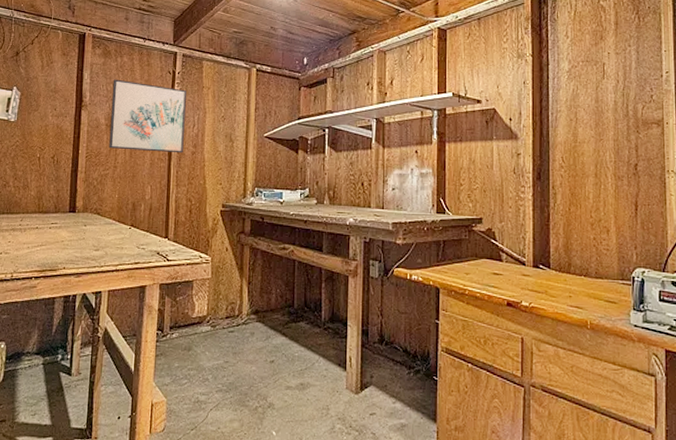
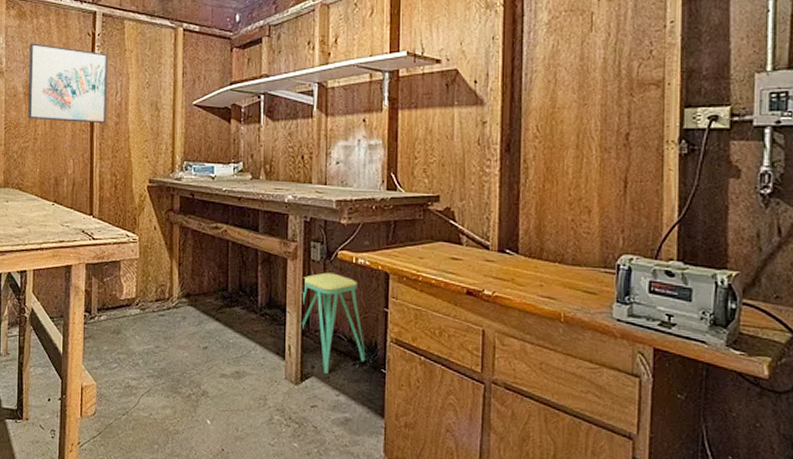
stool: none [360,288,419,383] -> present [300,272,366,374]

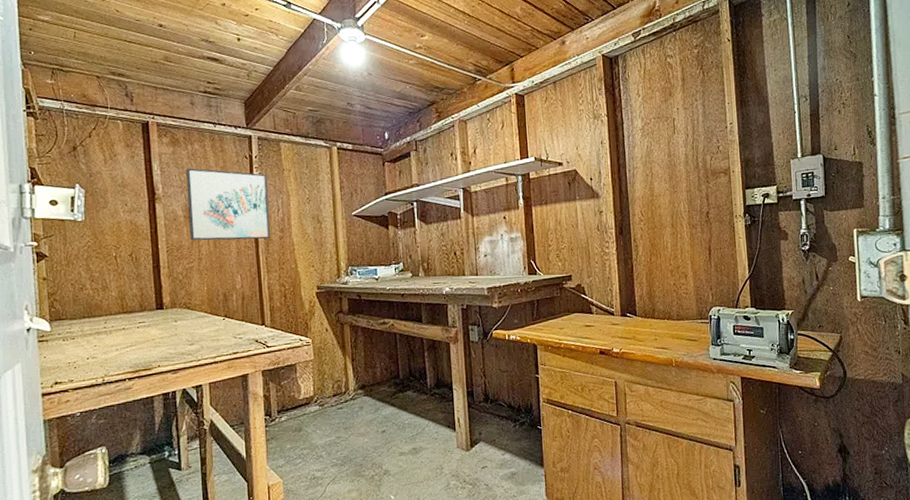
stool: present [300,272,366,374] -> none [464,350,524,438]

